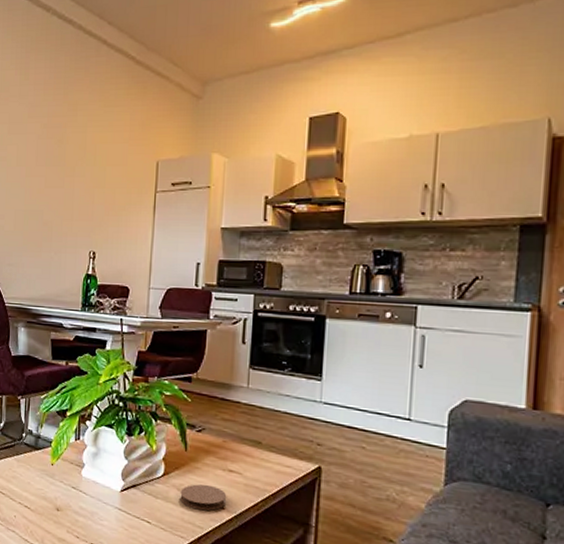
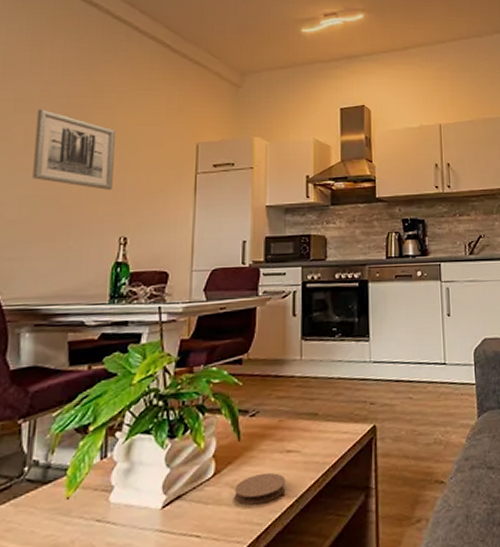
wall art: none [23,130,86,206] -> present [32,110,115,190]

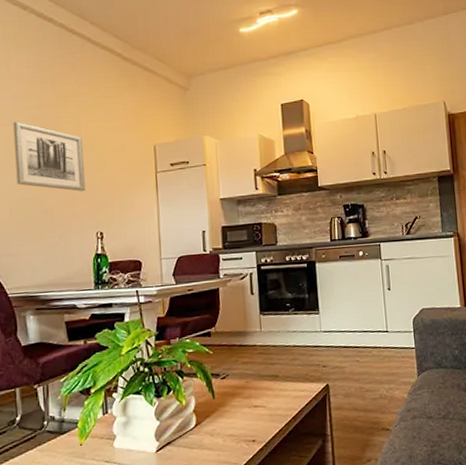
coaster: present [234,472,286,505] -> none [213,423,256,449]

